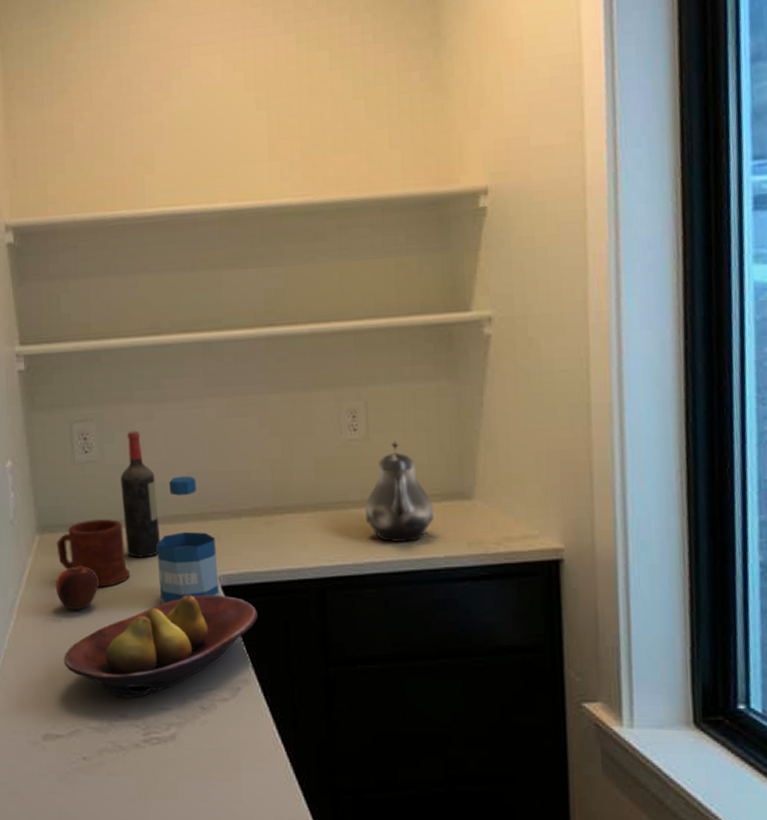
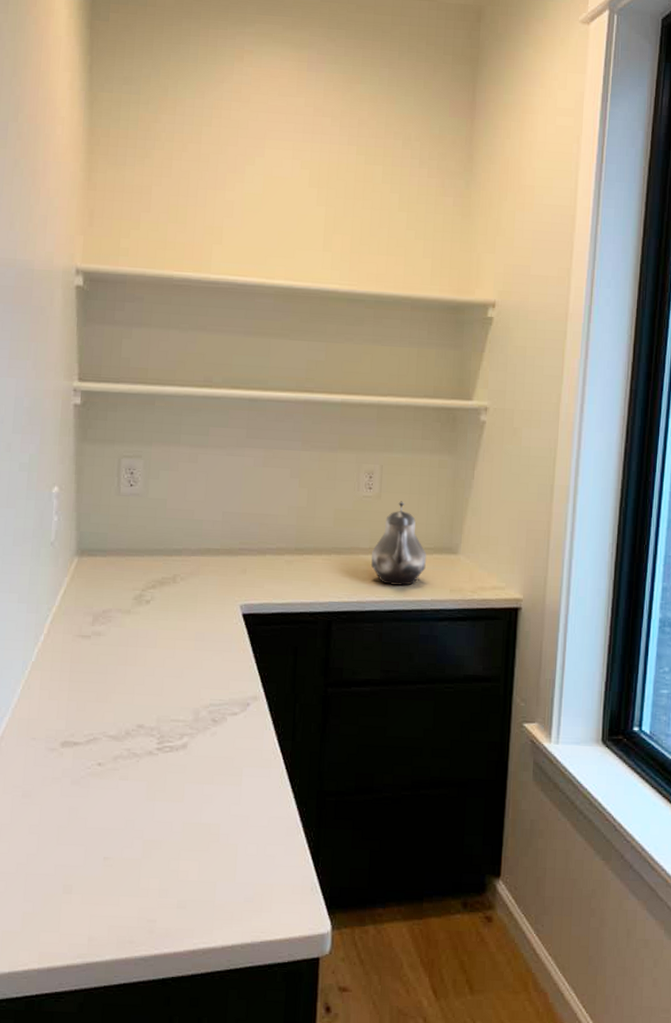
apple: present [55,567,97,610] -> none [88,589,129,629]
mug: present [56,518,129,588] -> none [94,546,160,610]
fruit bowl: present [63,594,257,698] -> none [88,620,271,710]
wine bottle: present [121,430,160,558] -> none [160,470,193,585]
bottle: present [156,476,219,604] -> none [186,514,242,627]

